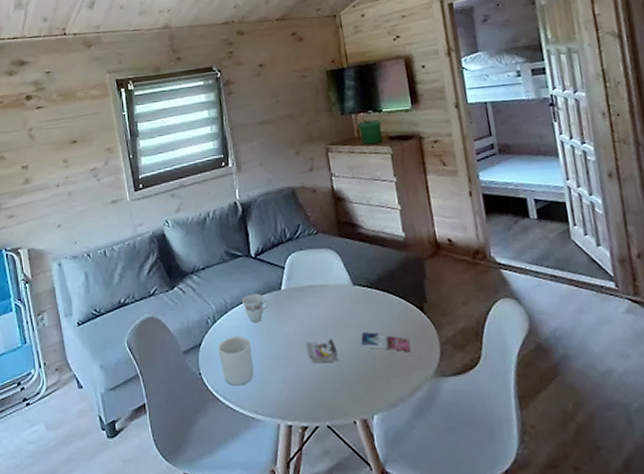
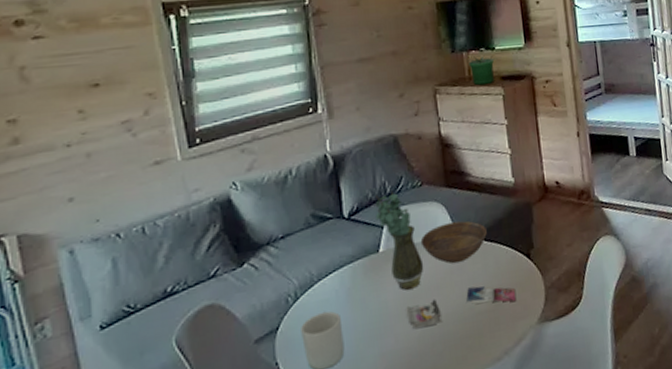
teacup: present [242,293,269,322] -> none [332,259,365,293]
vase: none [277,236,321,326] -> present [375,190,424,290]
bowl: none [317,269,379,308] -> present [420,220,487,264]

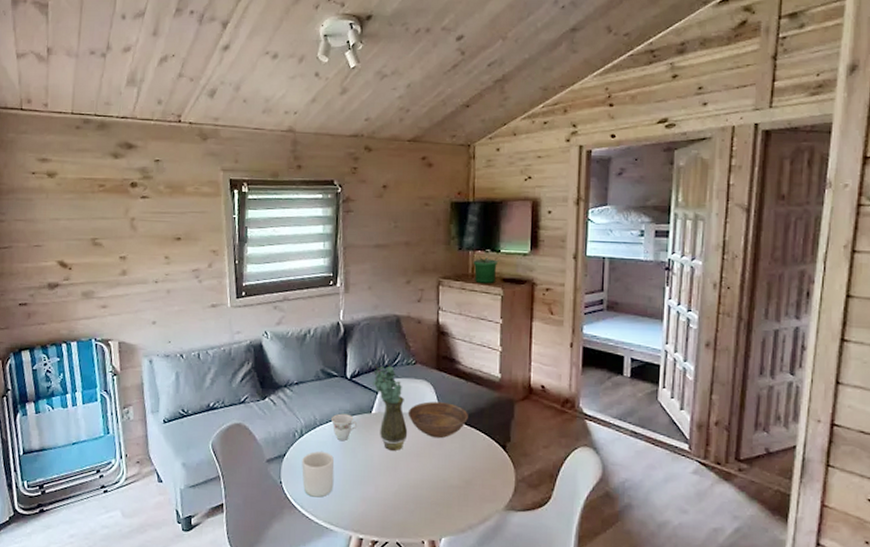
teacup: none [332,259,365,293] -> present [332,413,358,440]
magazine: present [404,286,516,329] -> none [386,462,487,487]

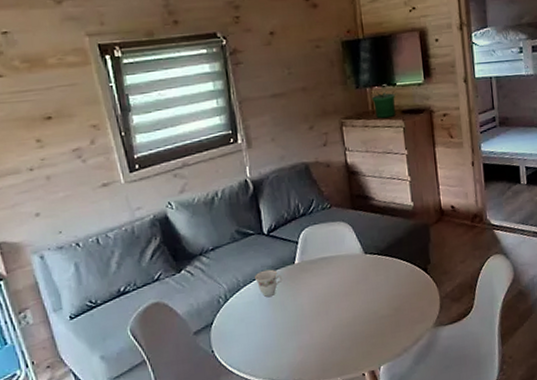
mug: present [301,451,335,497] -> none [231,311,268,358]
vase: present [373,363,408,451] -> none [290,211,334,296]
bowl: present [407,401,468,439] -> none [330,238,389,275]

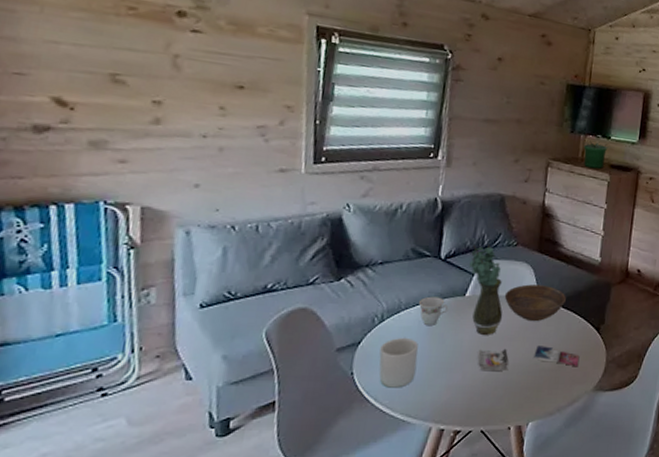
mug: none [231,311,268,358] -> present [379,337,419,388]
vase: none [290,211,334,296] -> present [469,244,503,335]
magazine: none [317,294,415,328] -> present [476,345,580,372]
bowl: none [330,238,389,275] -> present [504,284,566,322]

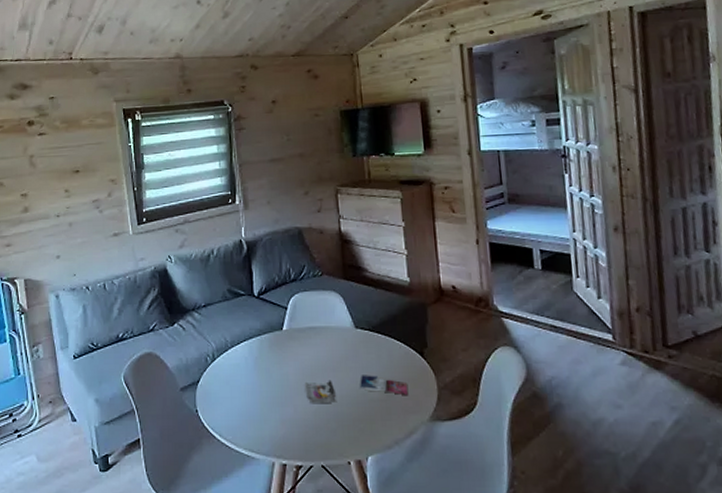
mug: present [379,337,419,388] -> none [216,374,251,424]
teacup: present [419,296,449,325] -> none [243,333,270,361]
vase: present [469,244,503,335] -> none [281,277,322,367]
bowl: present [504,284,566,322] -> none [319,312,381,351]
planter: present [583,141,611,169] -> none [368,161,397,189]

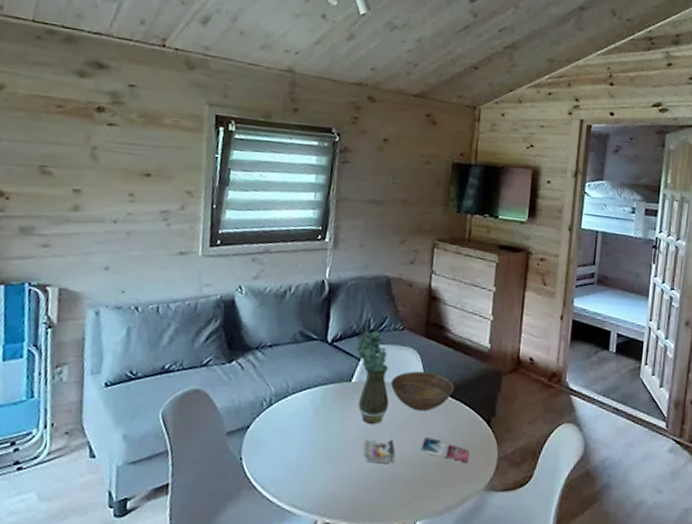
vase: none [281,277,322,367] -> present [355,327,389,424]
bowl: none [319,312,381,351] -> present [390,371,454,412]

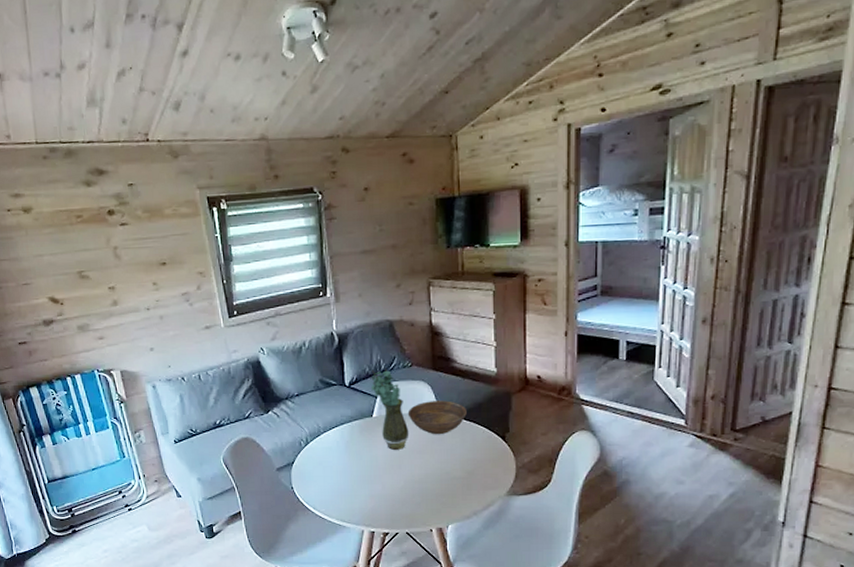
magazine: present [362,437,470,464] -> none [391,456,489,482]

